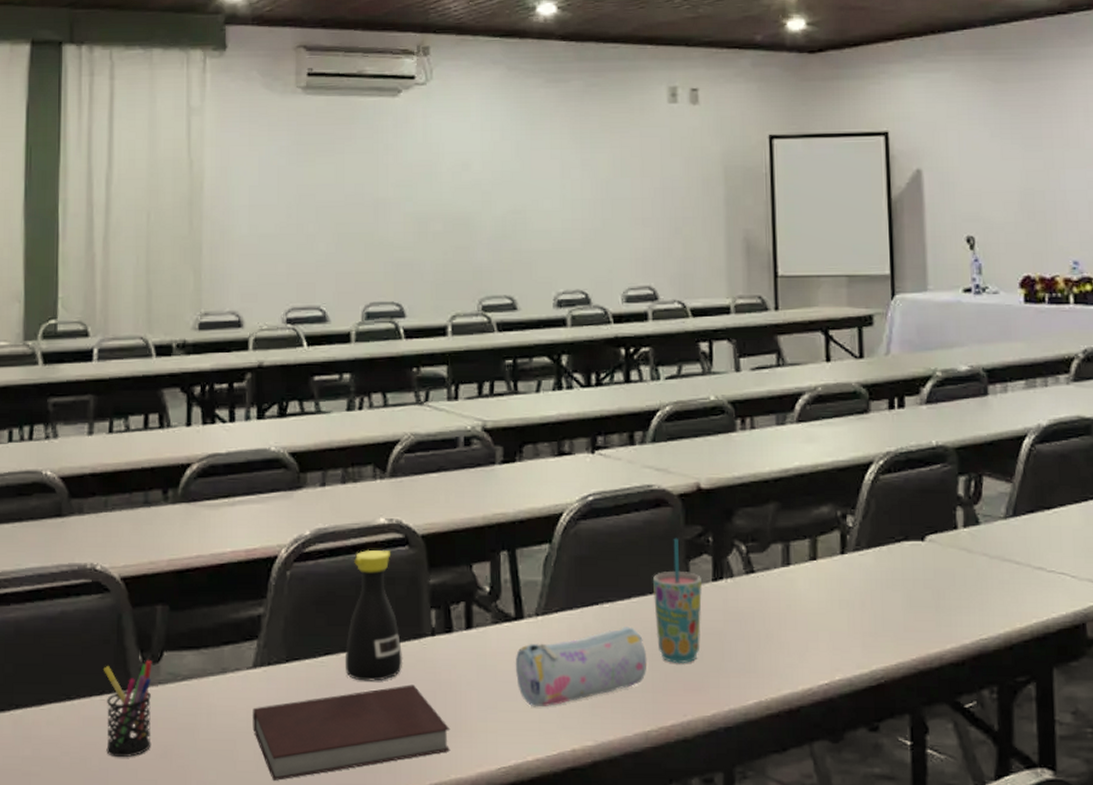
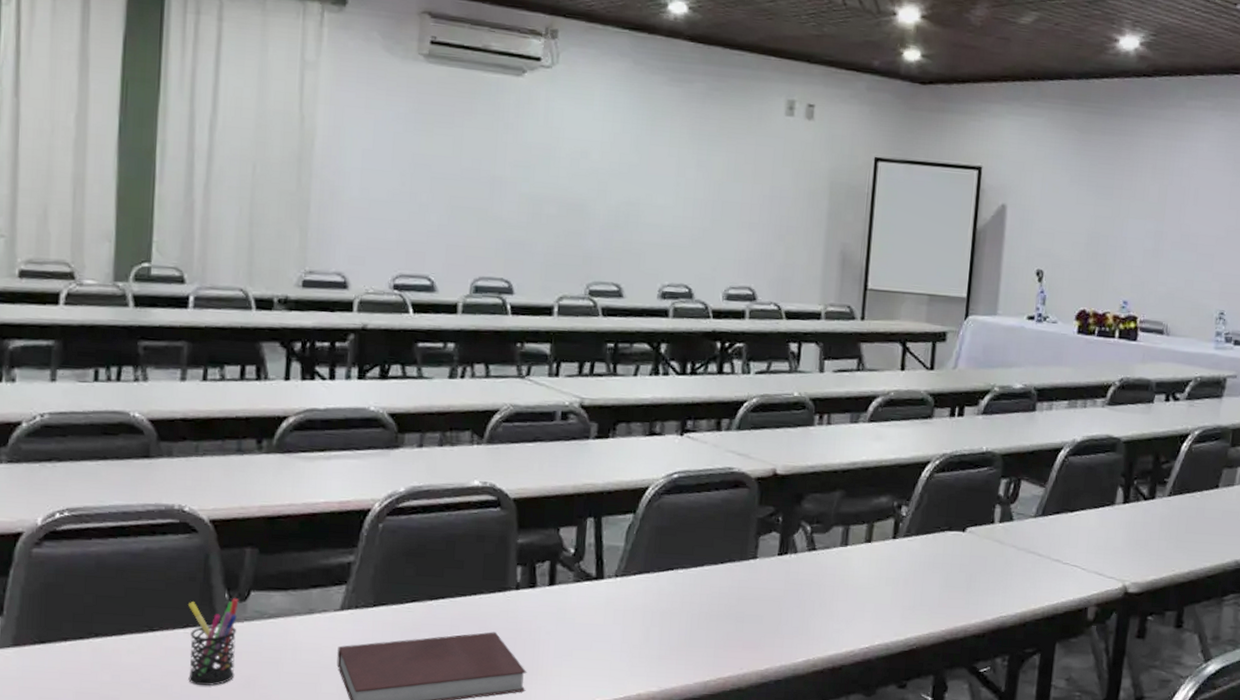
bottle: present [346,550,403,681] -> none [431,509,488,628]
pencil case: present [515,627,647,707] -> none [592,590,713,657]
cup: present [652,538,703,664] -> none [723,516,769,625]

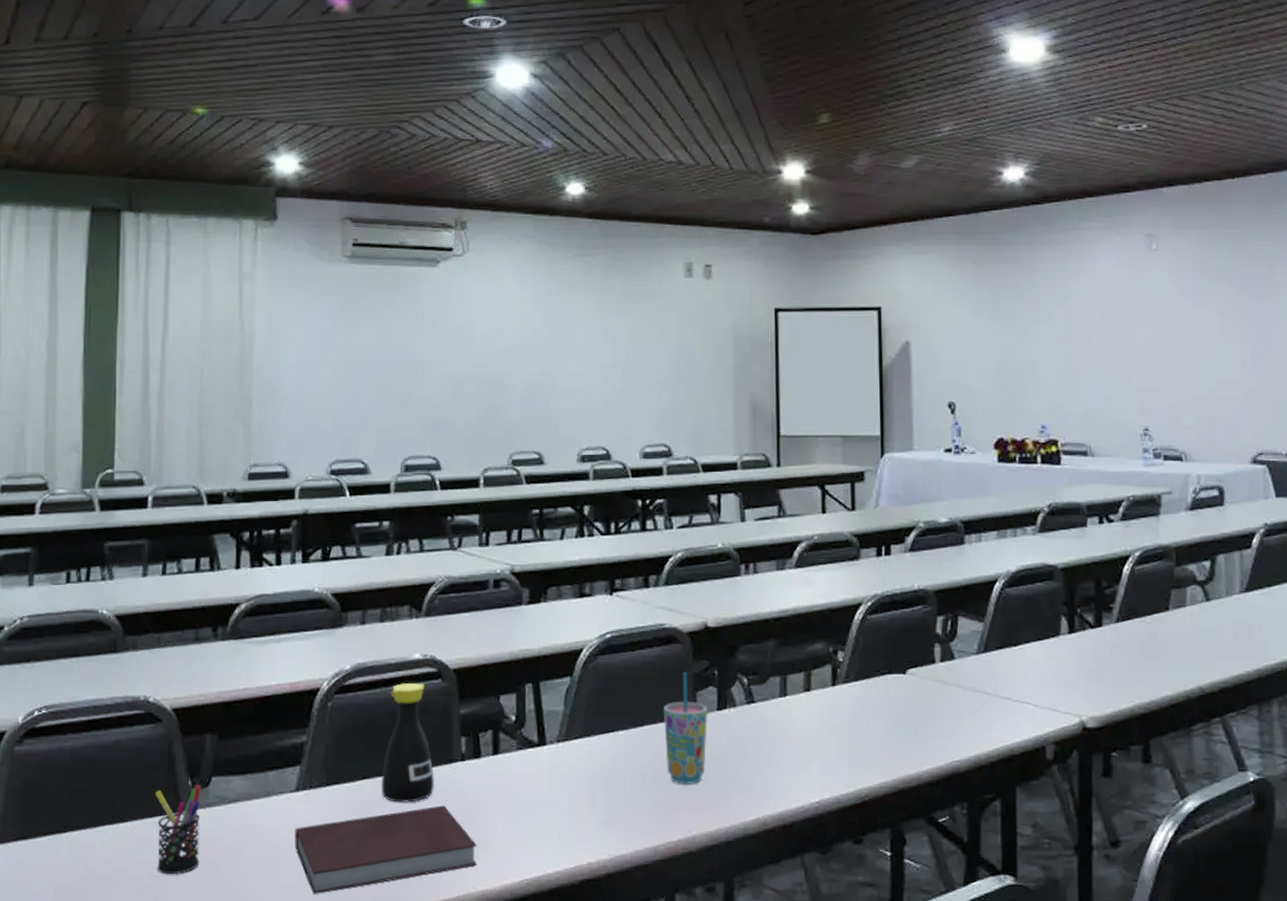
bottle: none [431,509,488,628] -> present [382,683,435,803]
cup: none [723,516,769,625] -> present [663,671,708,785]

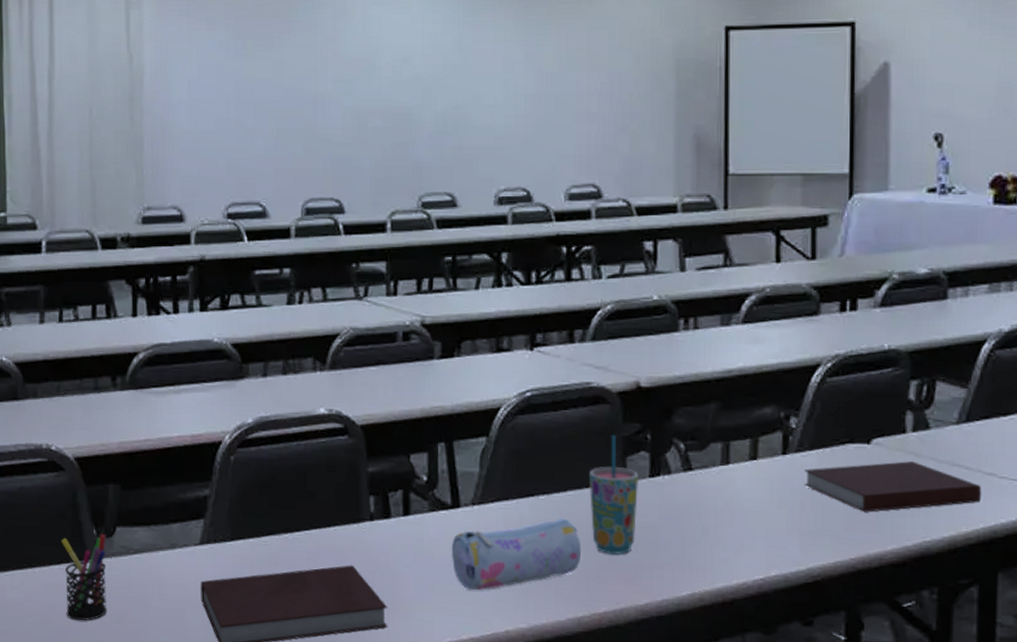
bottle: present [382,683,435,803] -> none [288,439,343,561]
pencil case: none [537,752,657,825] -> present [451,518,582,591]
notebook: none [851,689,1000,736] -> present [804,461,982,513]

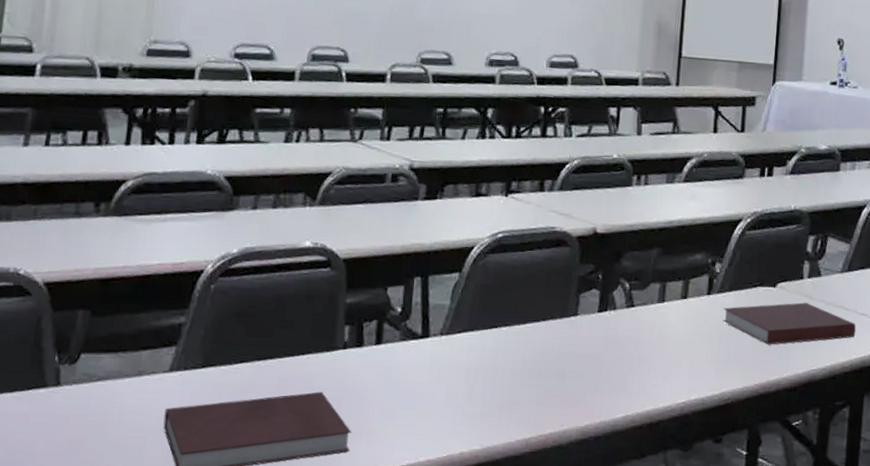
pen holder: present [61,534,107,621] -> none [13,361,69,451]
pencil case: present [451,518,582,591] -> none [417,348,535,415]
cup: present [588,434,639,555] -> none [545,274,589,382]

